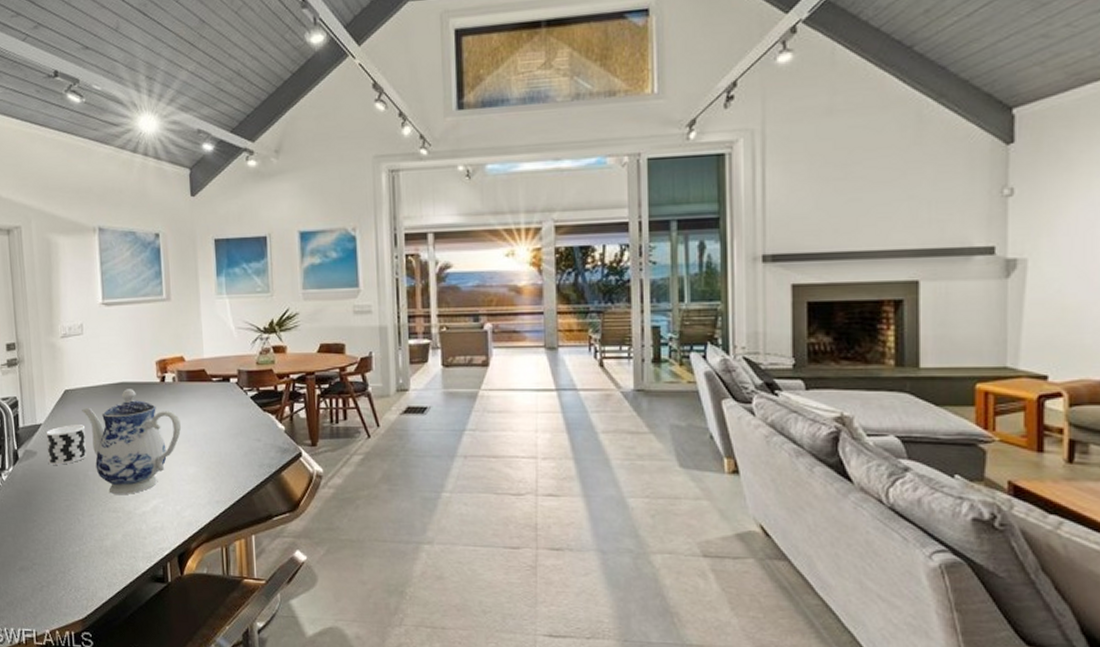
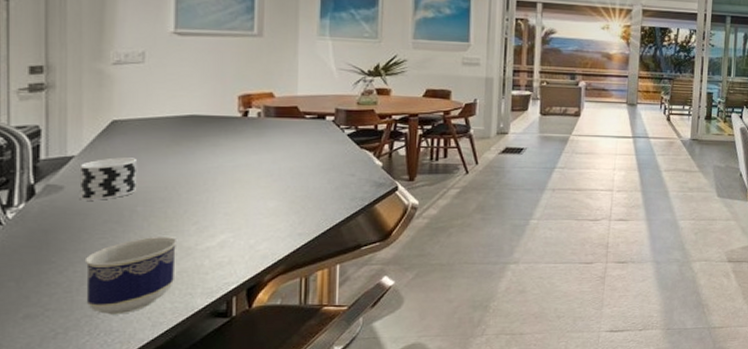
cup: none [56,500,121,573] -> present [84,237,178,315]
teapot: present [82,389,182,495] -> none [135,122,264,231]

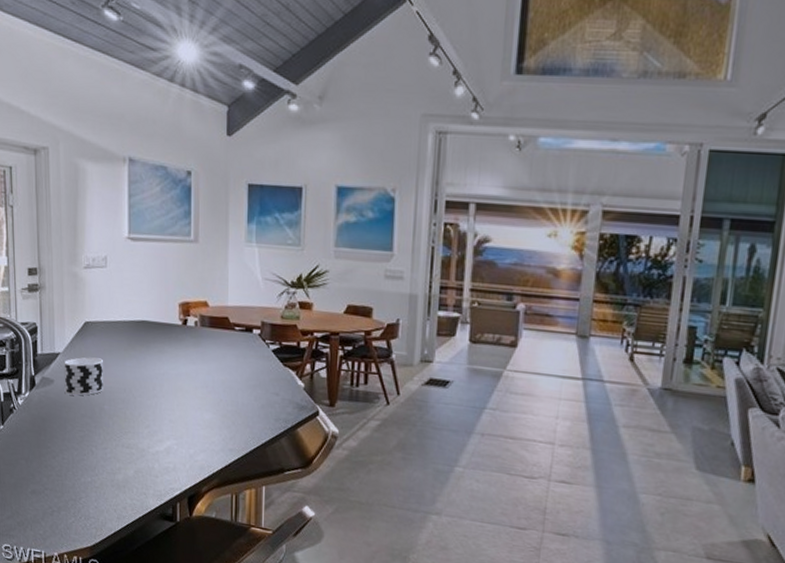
cup: present [84,237,178,315] -> none [69,435,135,503]

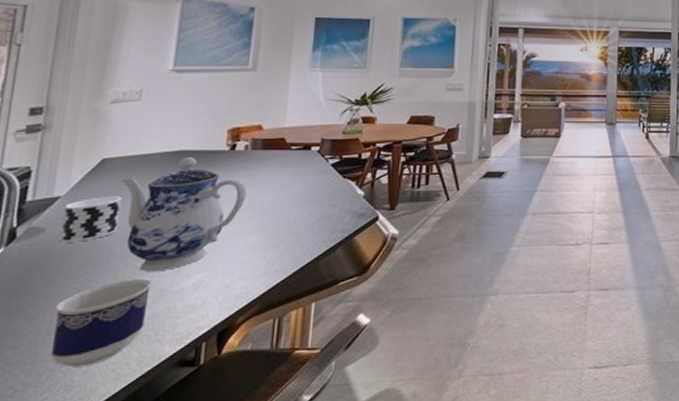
cup: none [69,435,135,503] -> present [51,278,153,368]
teapot: none [101,328,201,433] -> present [121,157,247,272]

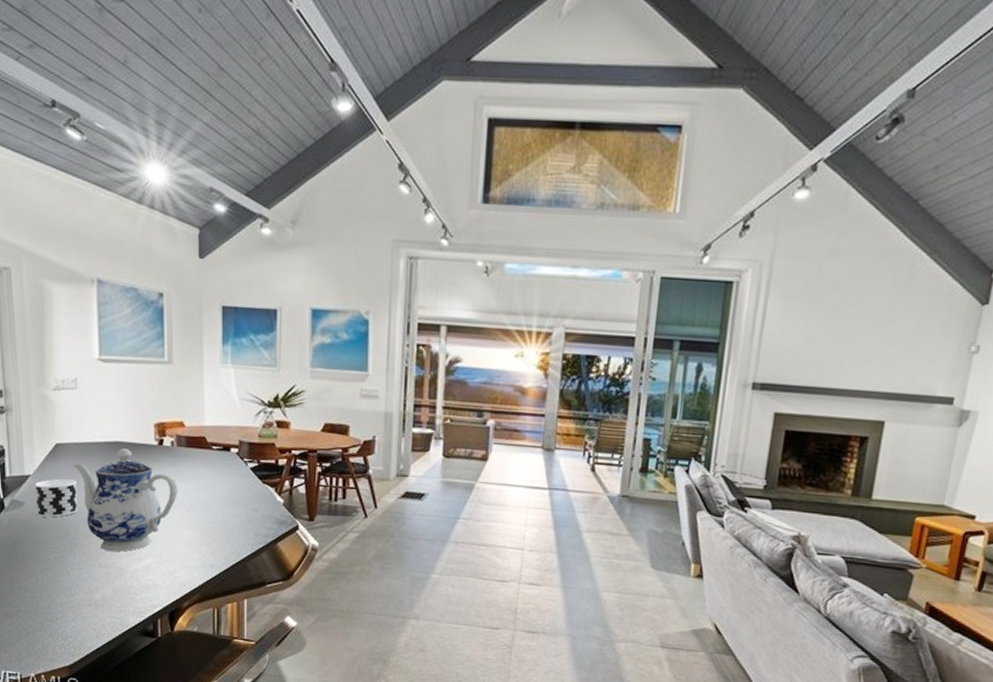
cup: present [51,278,153,368] -> none [43,555,112,623]

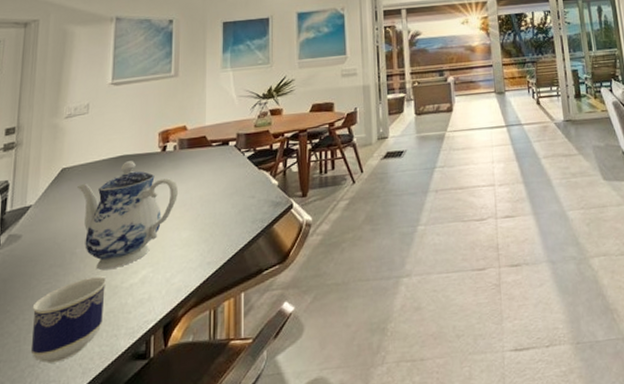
cup: present [34,478,79,518] -> none [32,201,79,247]
cup: none [43,555,112,623] -> present [31,276,107,364]

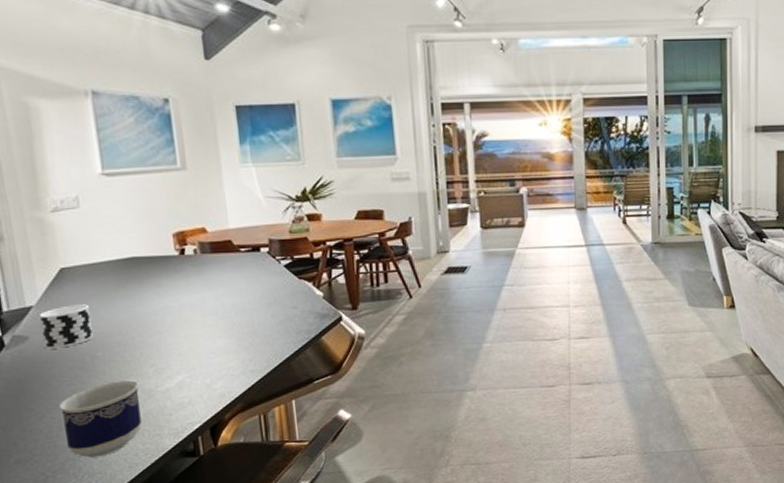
cup: none [32,201,79,247] -> present [38,304,94,349]
teapot: present [77,161,179,271] -> none [84,263,208,375]

